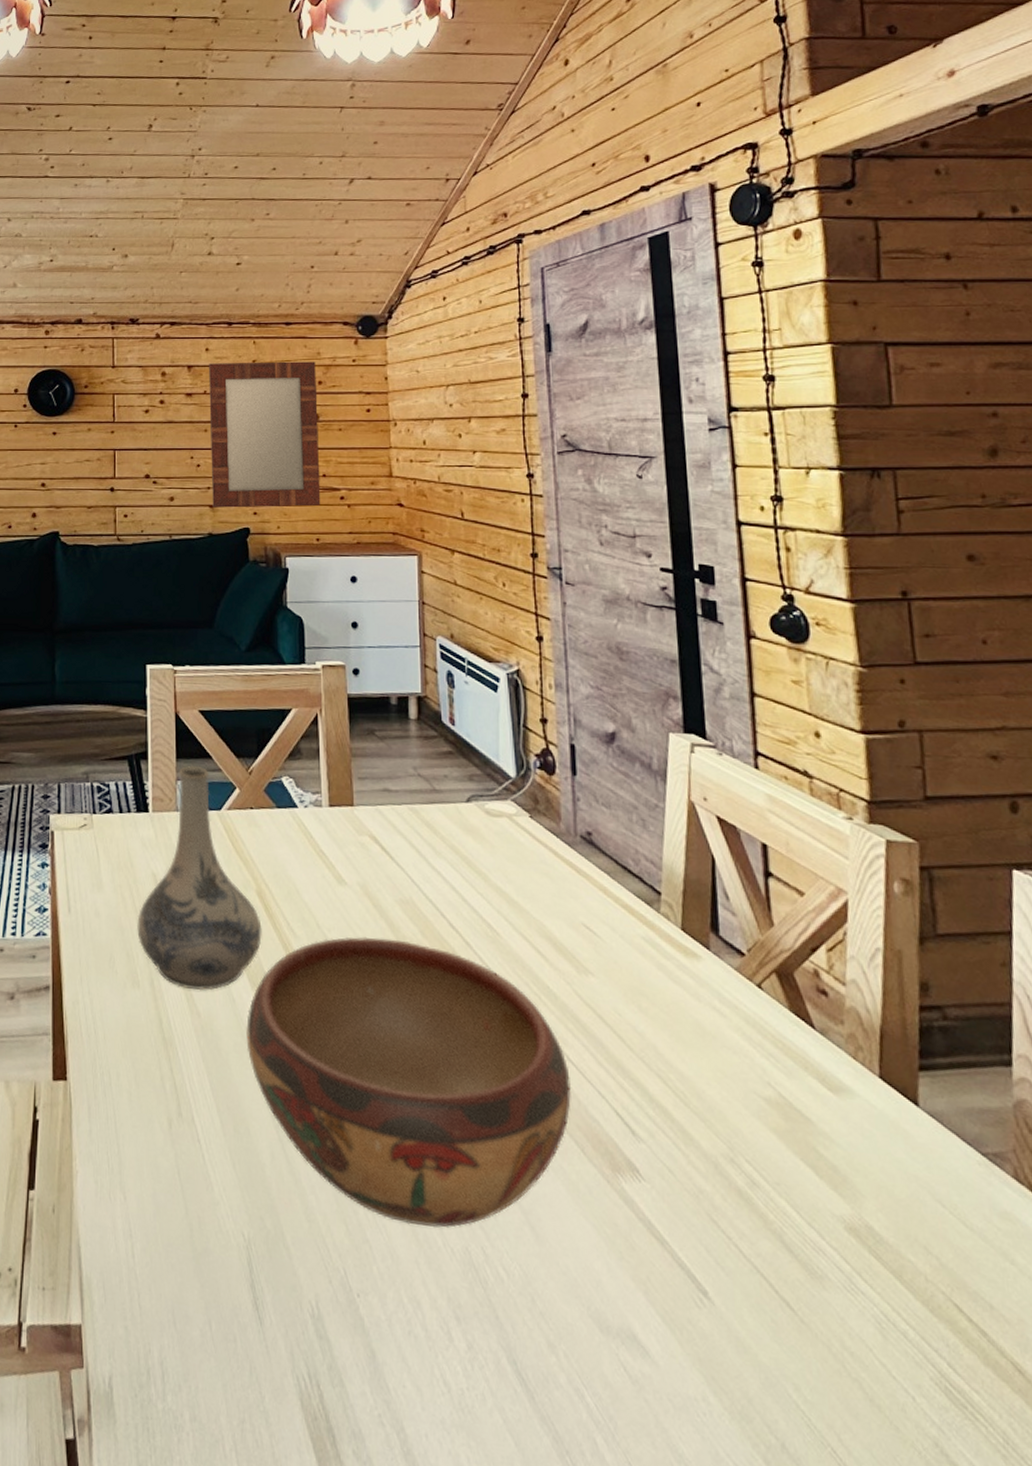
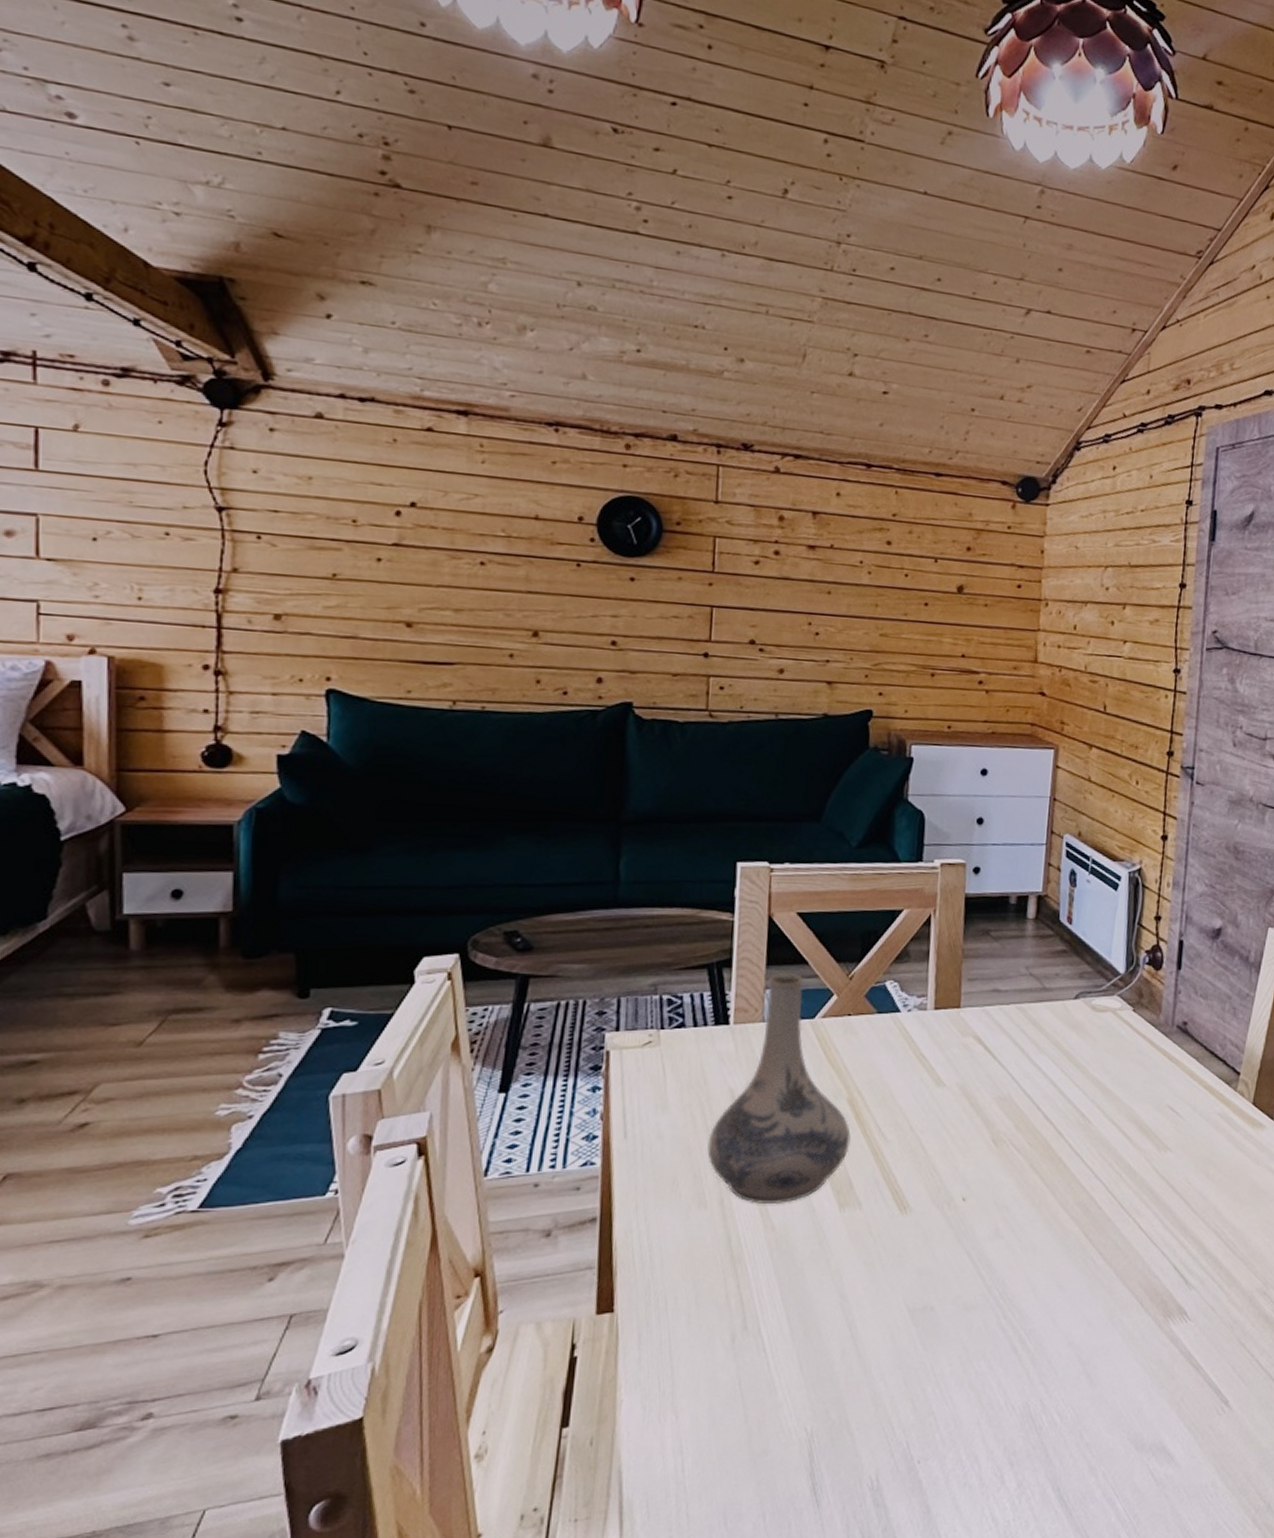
home mirror: present [209,361,321,508] -> none [830,511,966,690]
decorative bowl: present [246,936,572,1228] -> none [824,1135,1139,1392]

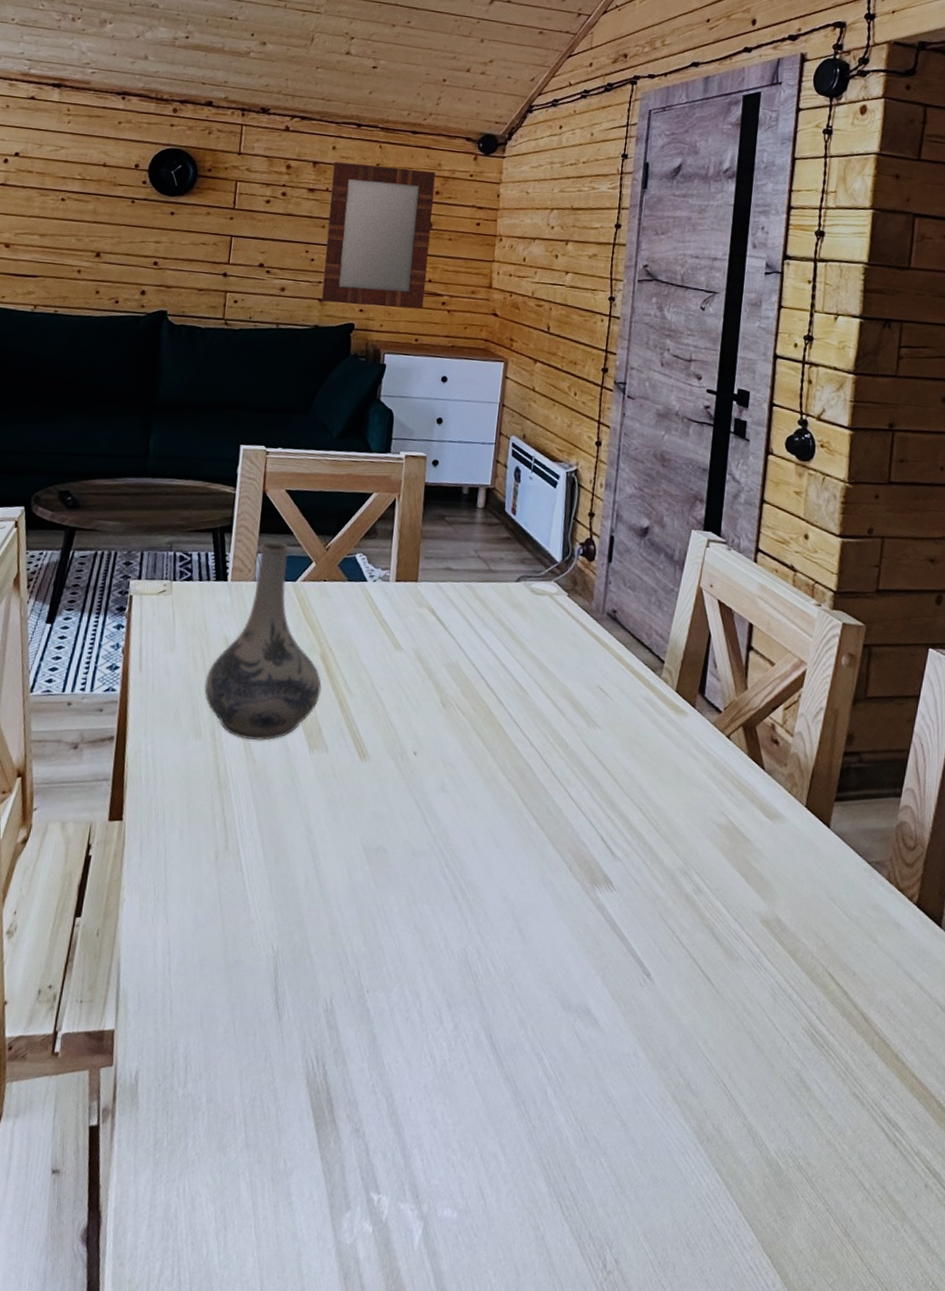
home mirror: none [830,511,966,690] -> present [321,162,436,309]

